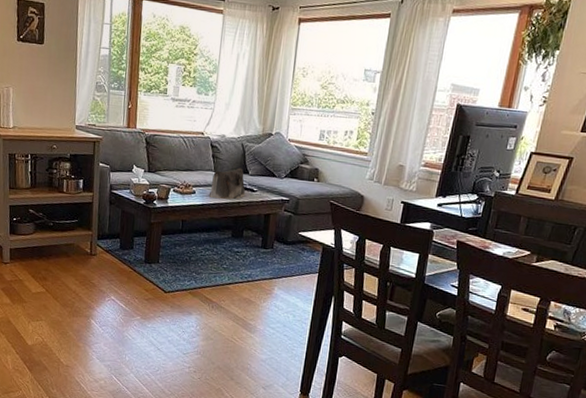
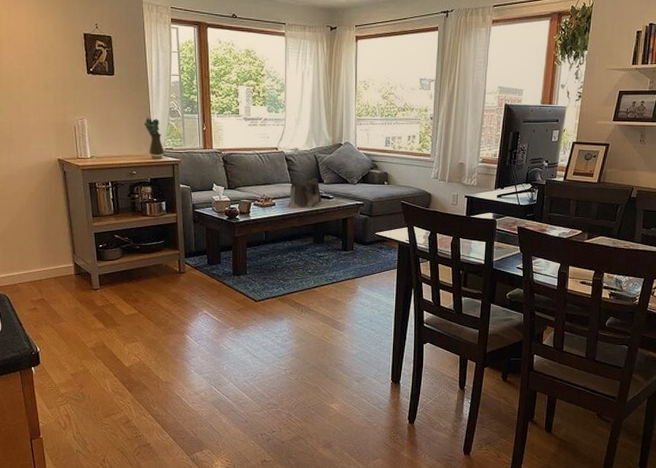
vase: none [69,89,87,136] -> present [144,116,164,161]

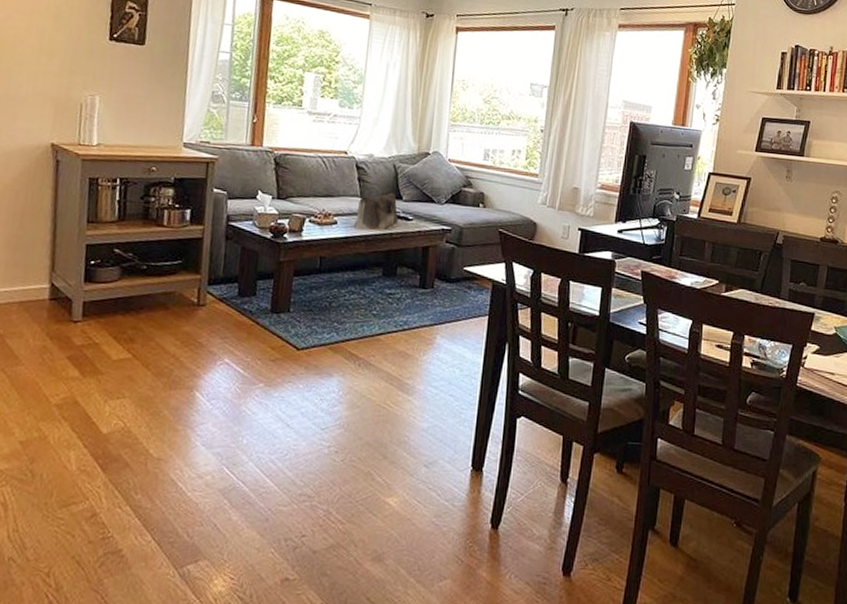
vase: present [144,116,164,161] -> none [176,98,198,156]

